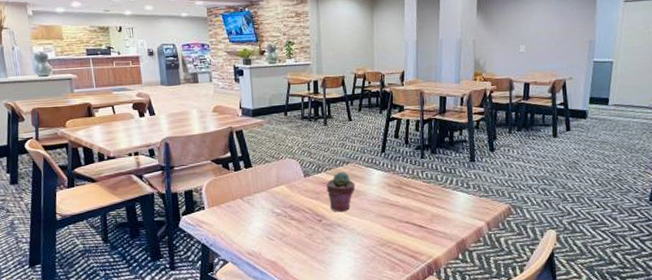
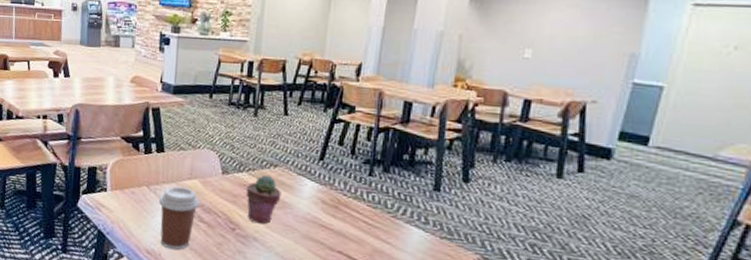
coffee cup: none [252,193,289,248] -> present [158,186,200,250]

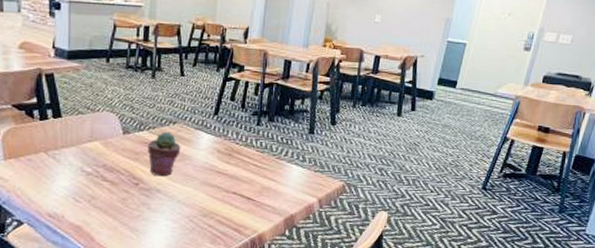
coffee cup: present [158,186,200,250] -> none [58,149,102,211]

